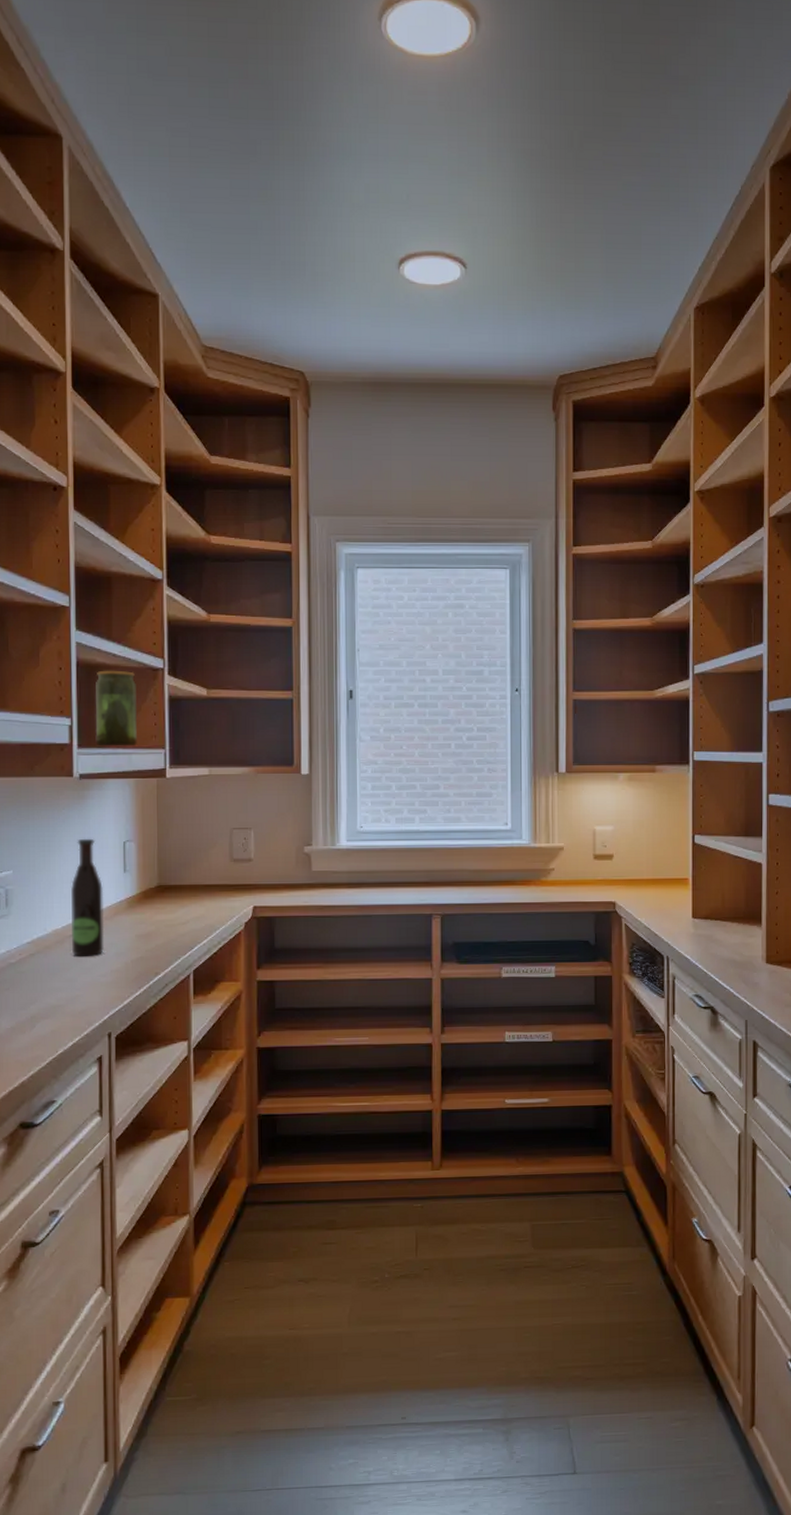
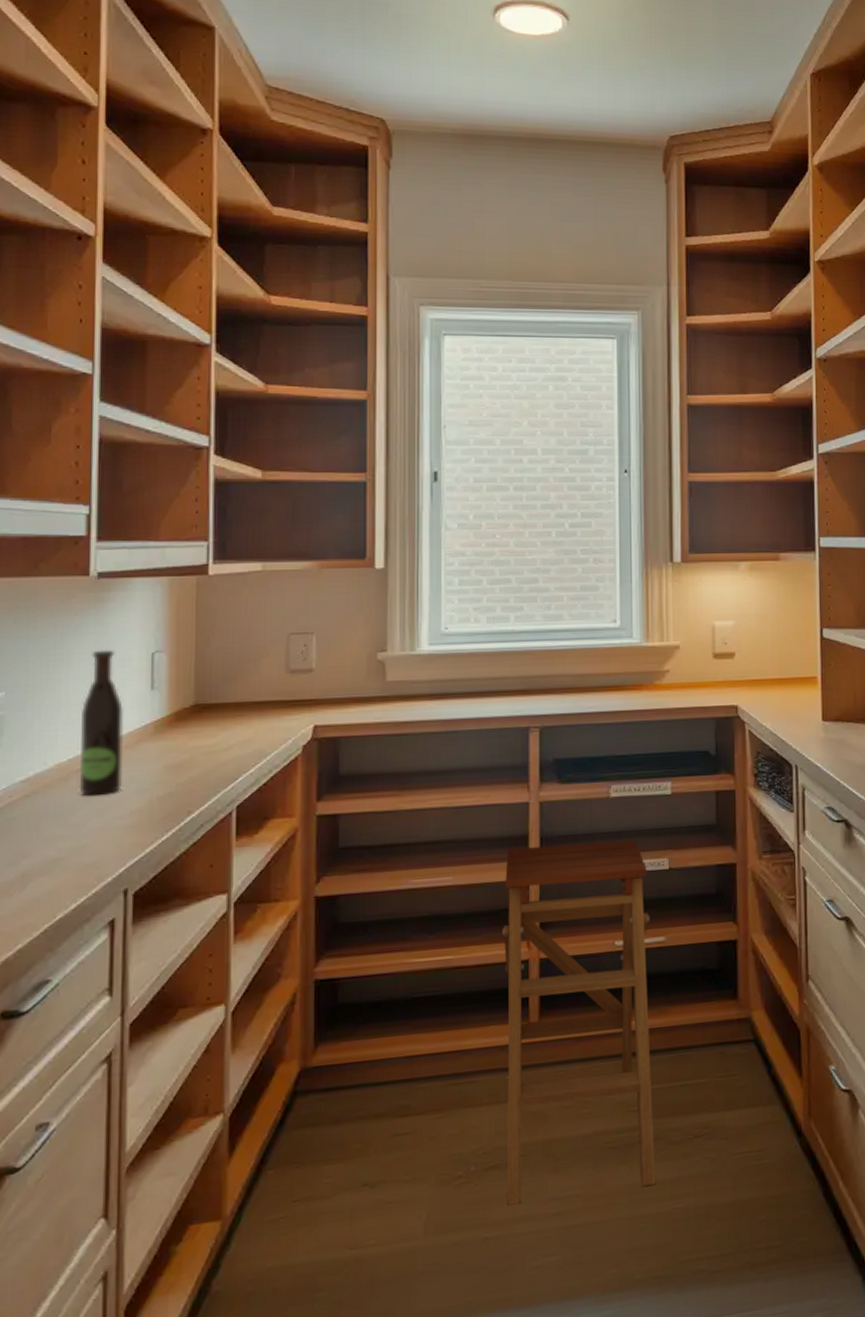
jar: present [95,670,137,747] -> none [120,448,174,539]
step ladder: none [410,1015,538,1308] -> present [502,840,655,1205]

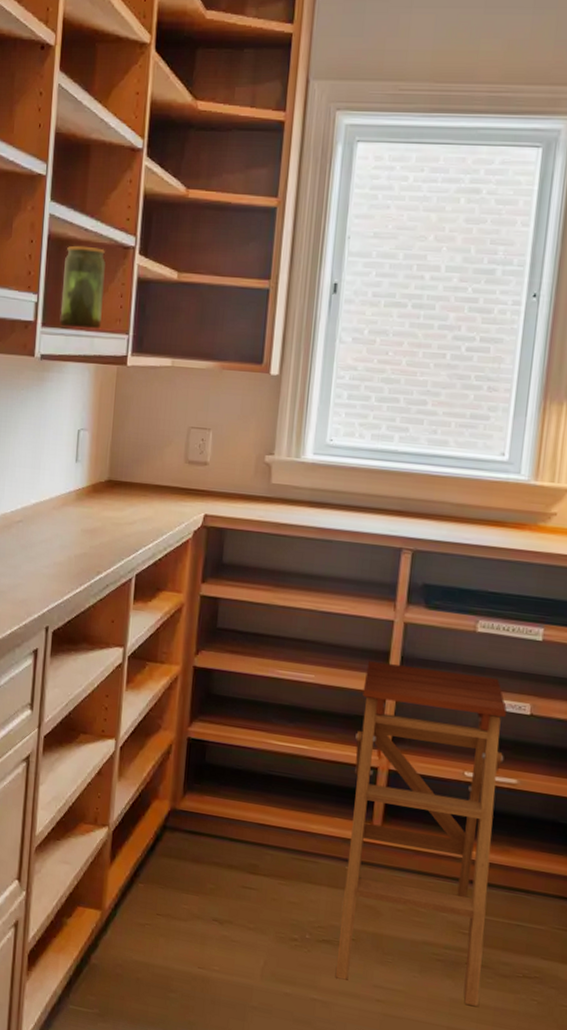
bottle: present [80,649,123,796] -> none [18,422,54,545]
jar: none [120,448,174,539] -> present [59,245,106,330]

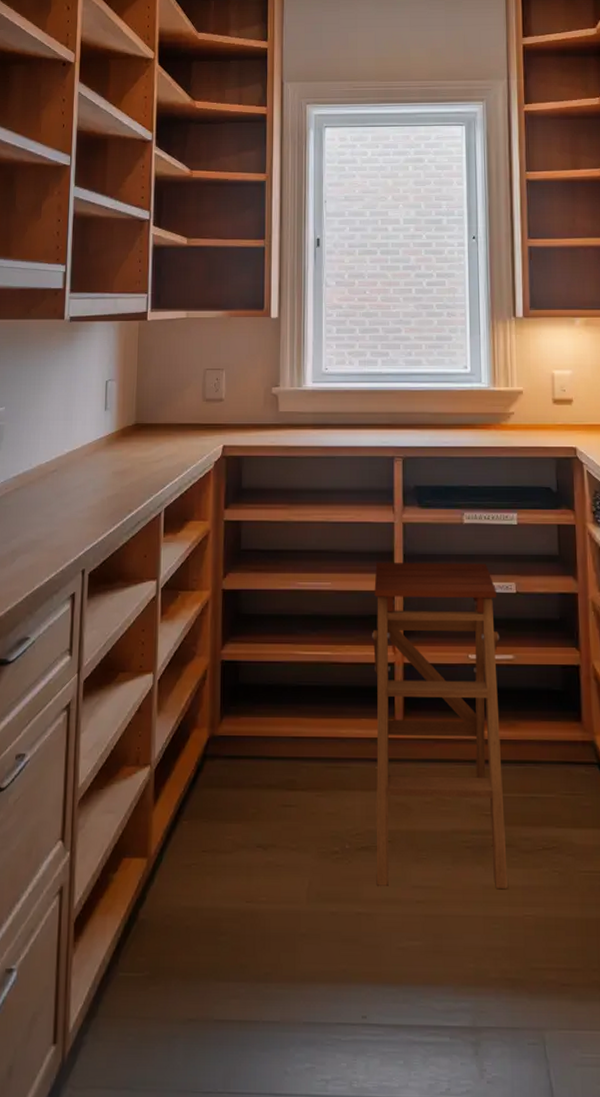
jar: present [59,245,106,330] -> none [86,221,125,291]

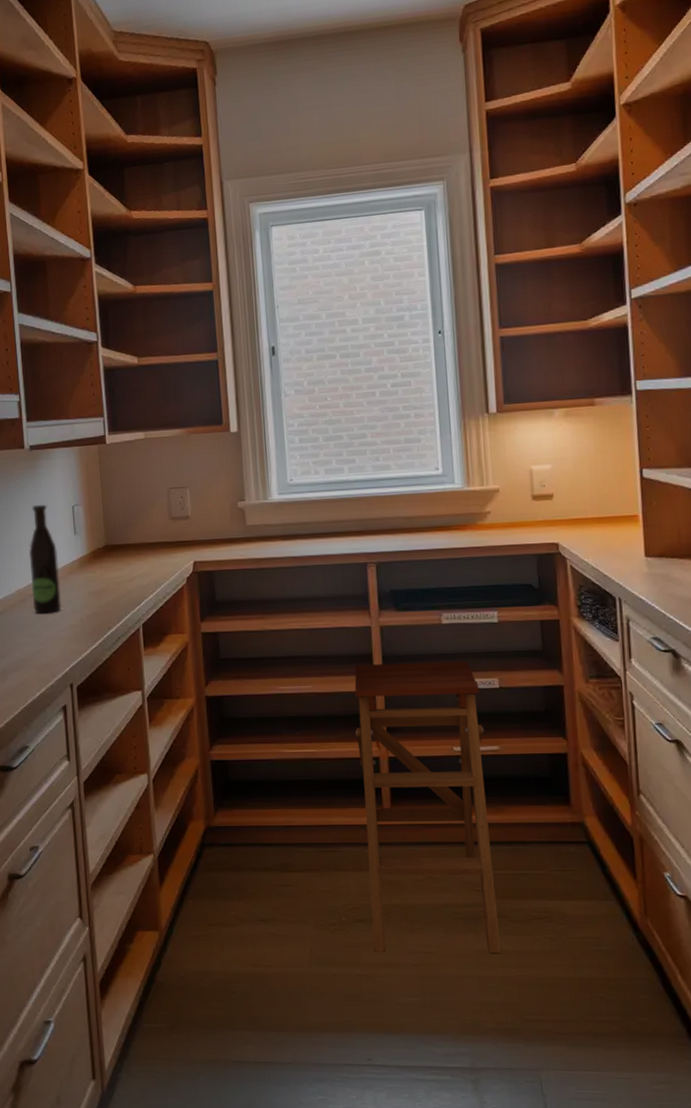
bottle: none [54,377,85,492] -> present [29,504,61,614]

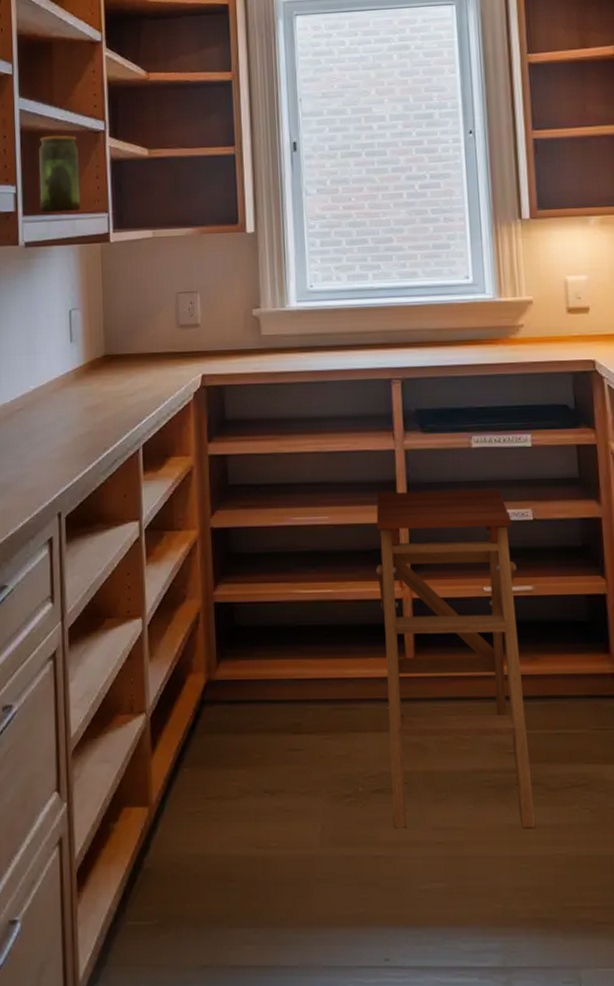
bottle: present [29,504,61,614] -> none [19,308,52,432]
jar: none [38,346,78,419] -> present [39,135,81,213]

